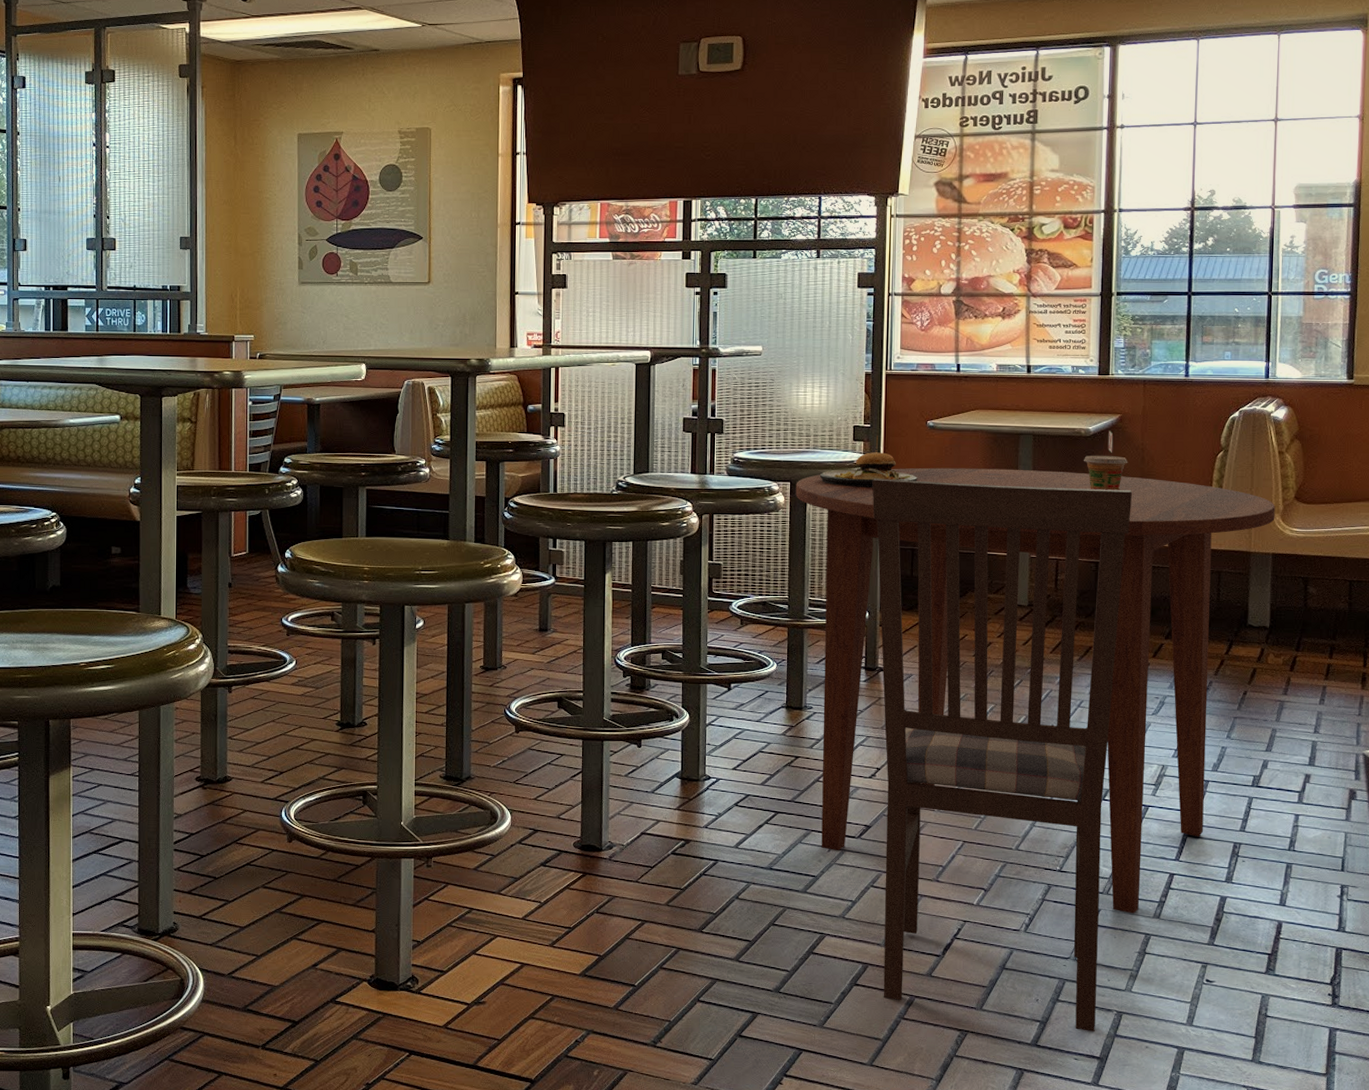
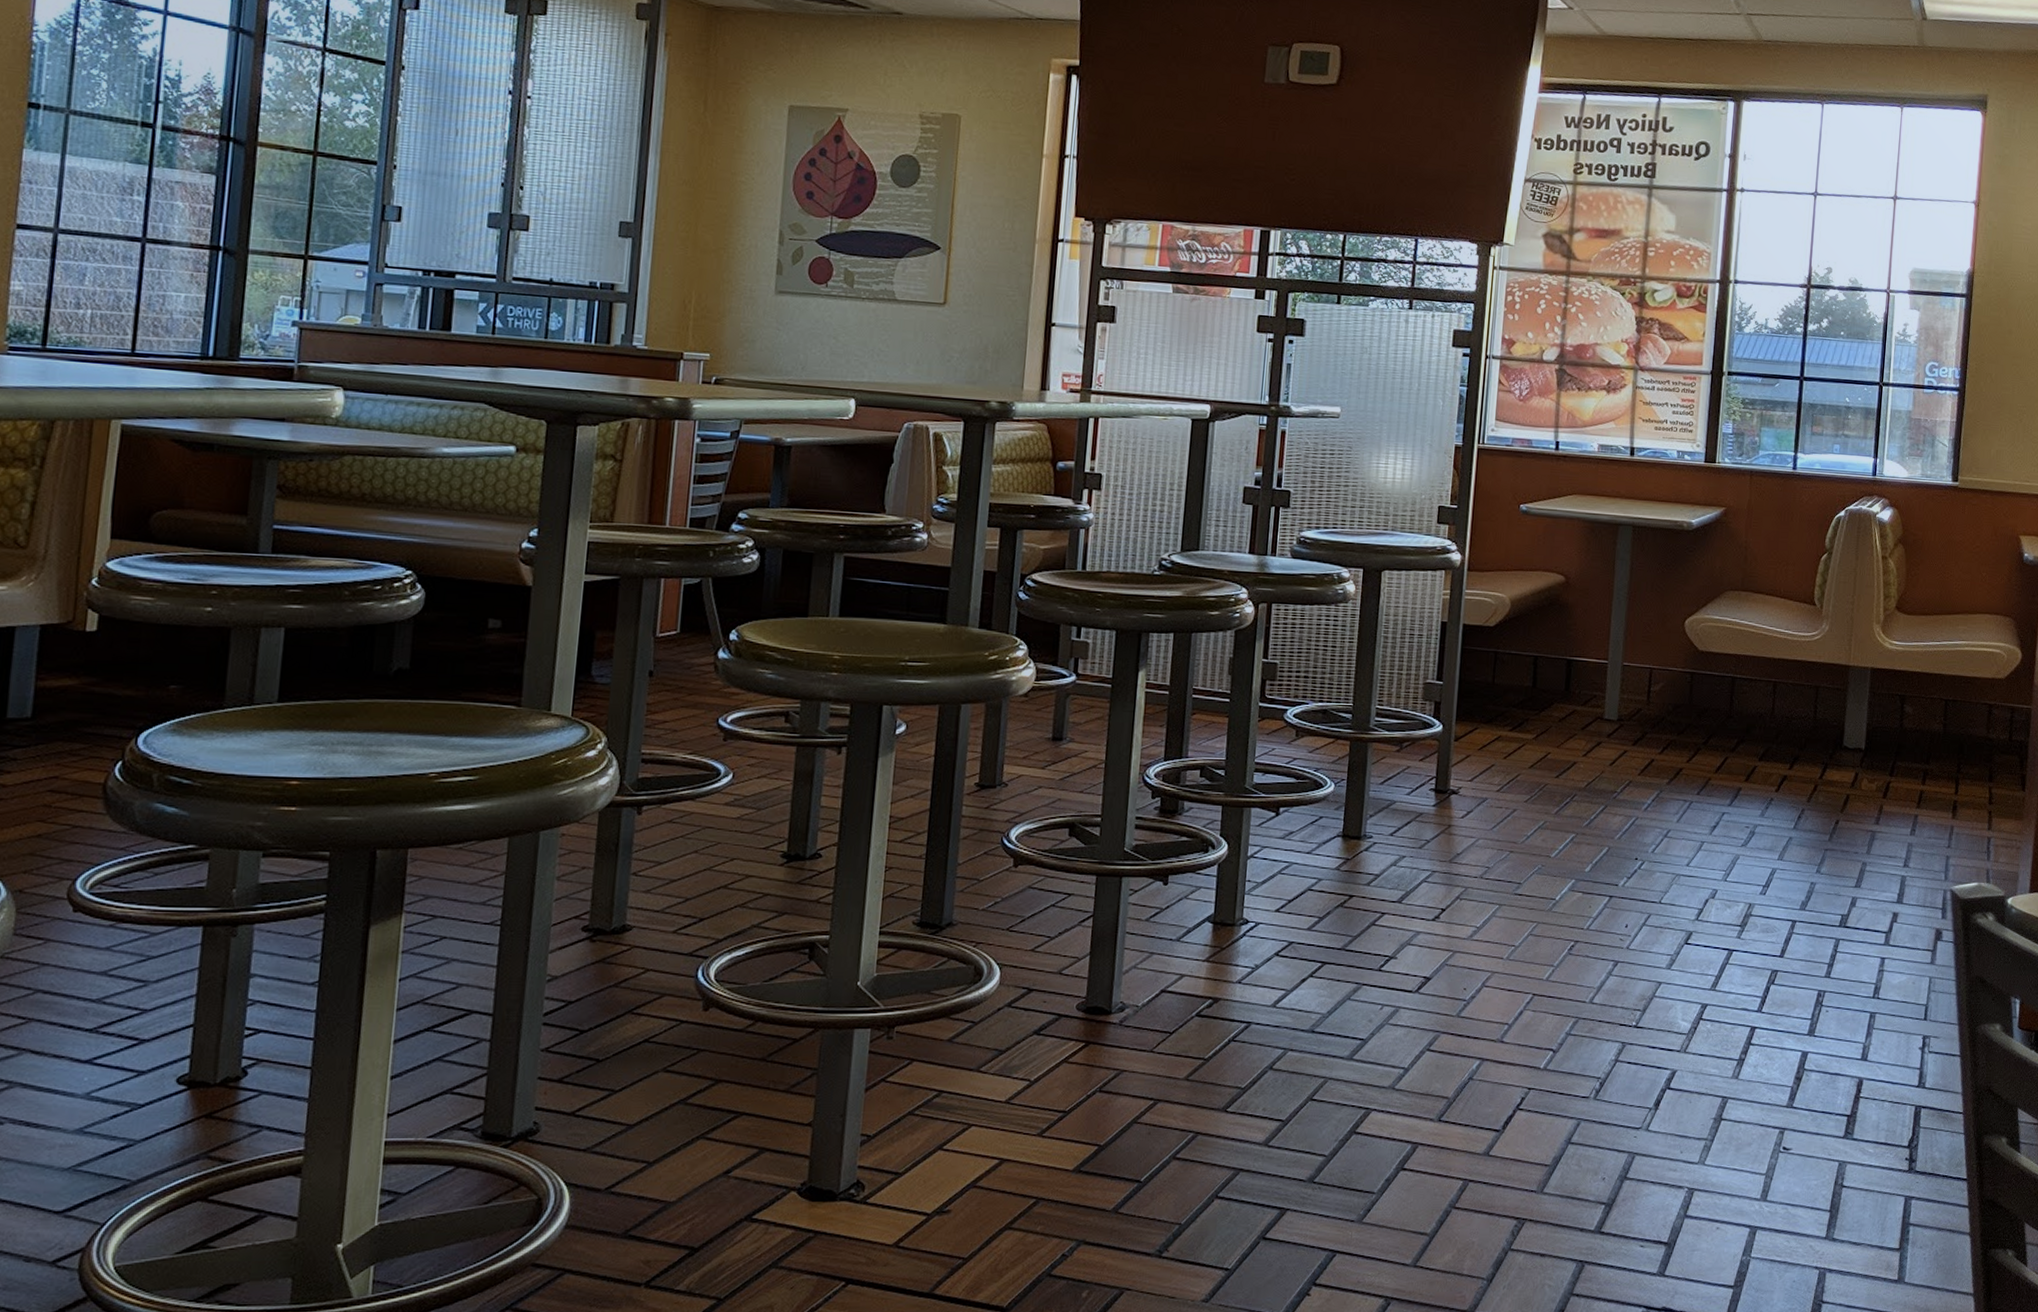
dining table: present [795,467,1275,914] -> none [1368,557,1876,1074]
burger: present [819,436,918,488] -> none [1396,519,1506,580]
dining chair: present [872,479,1132,1031] -> none [1433,568,1733,1213]
beverage cup: present [1084,431,1128,490] -> none [1685,525,1731,592]

